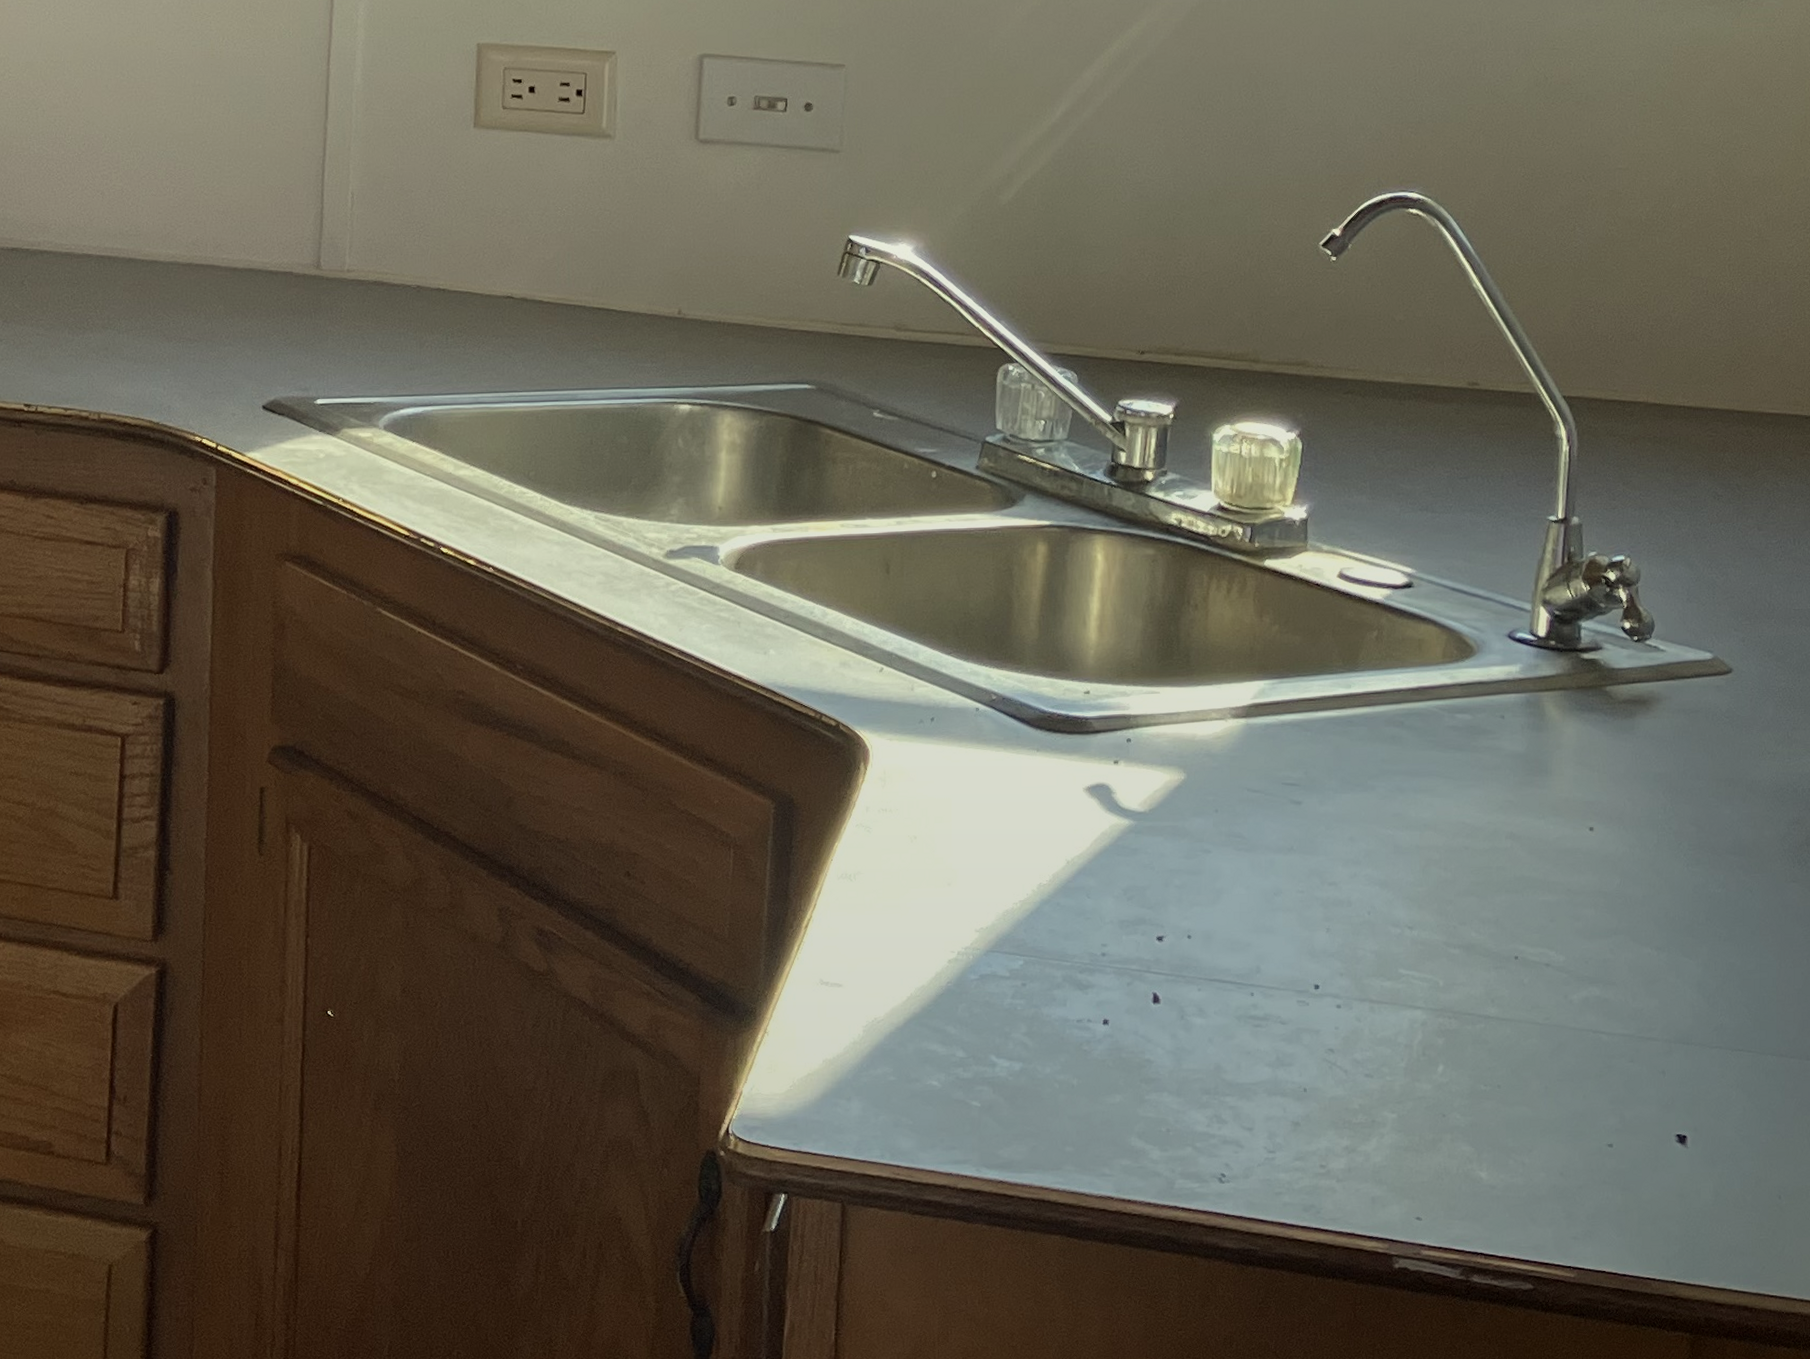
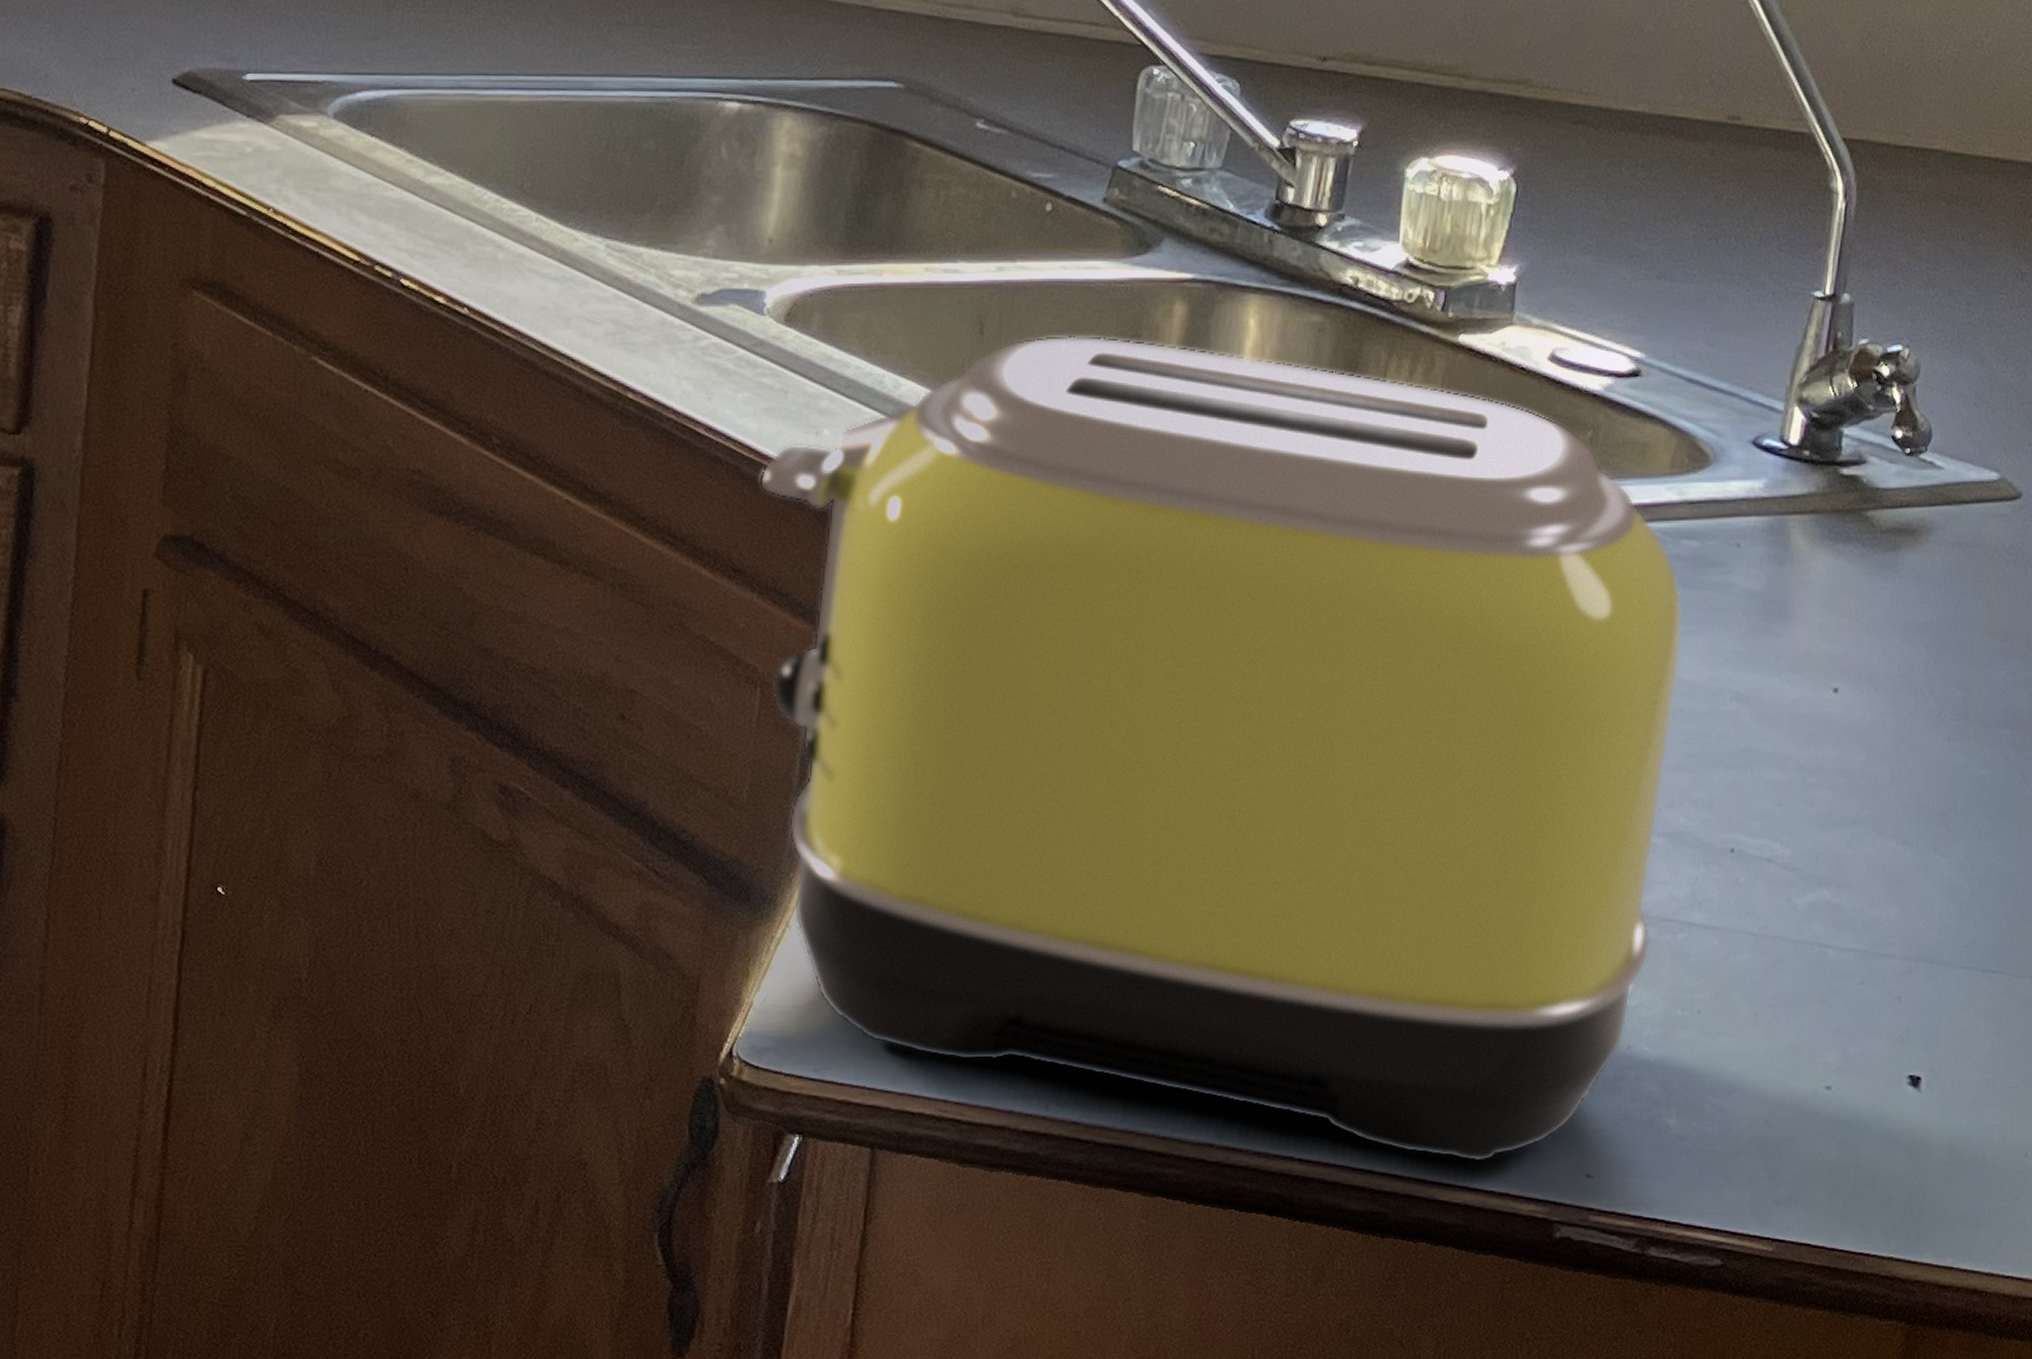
toaster: none [723,571,1462,1210] -> present [759,336,1683,1164]

